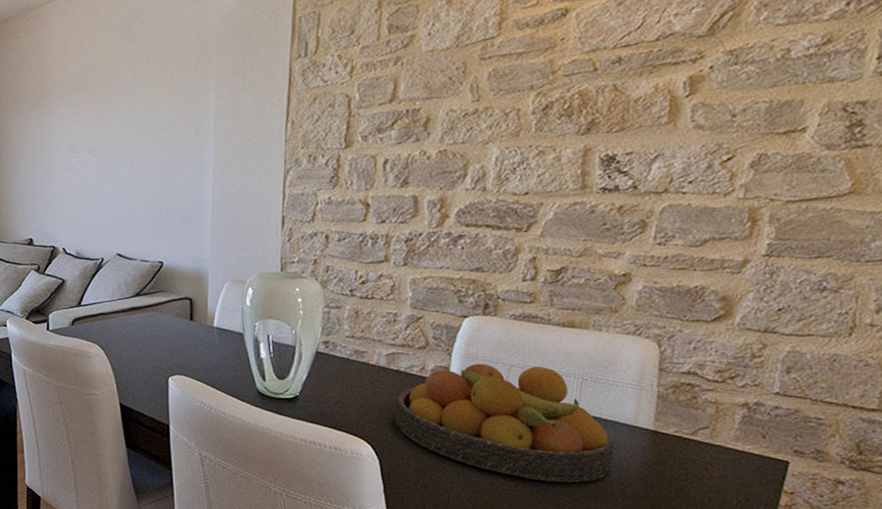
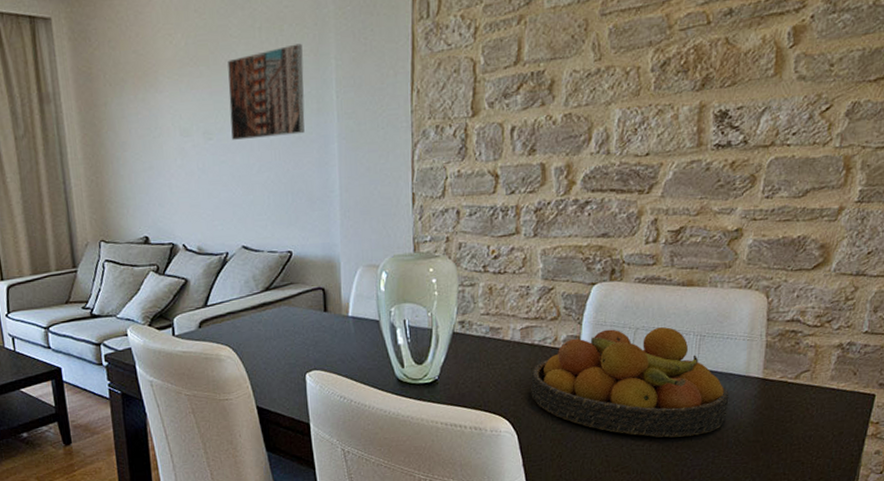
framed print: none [114,75,185,158] -> present [227,43,305,140]

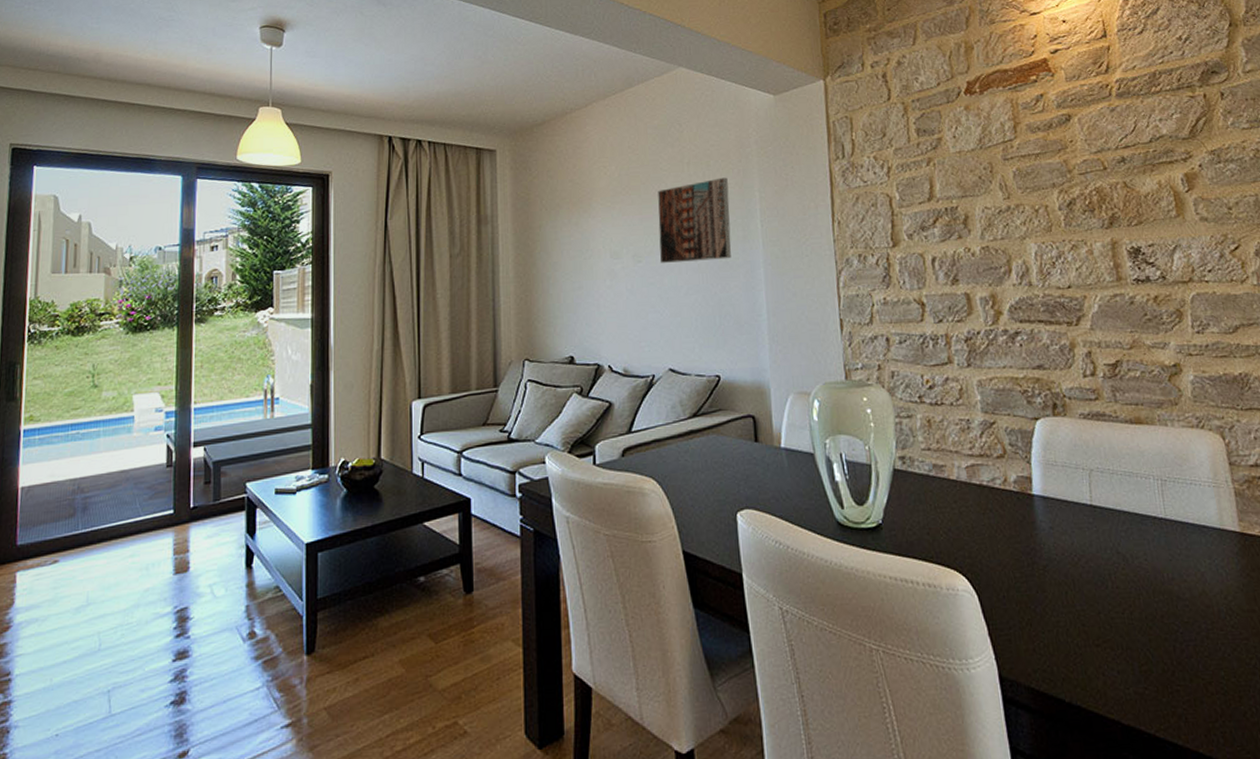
fruit bowl: present [531,327,729,438] -> none [983,469,1211,604]

